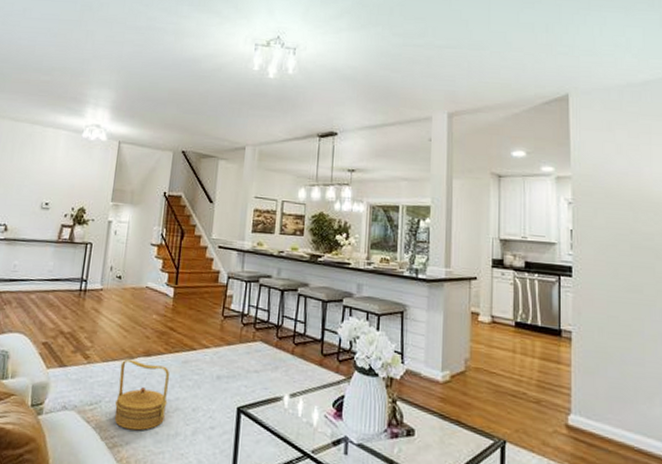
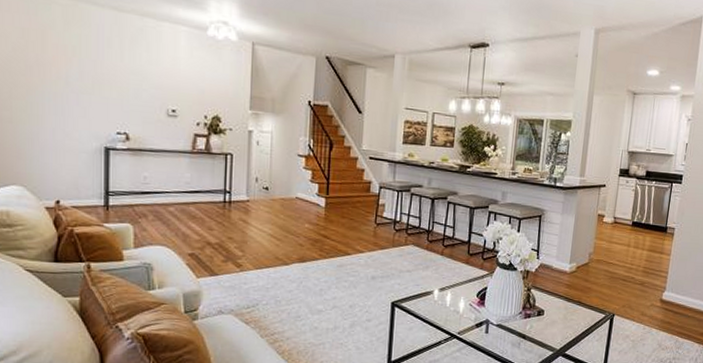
basket: present [114,359,170,431] -> none [272,266,326,327]

